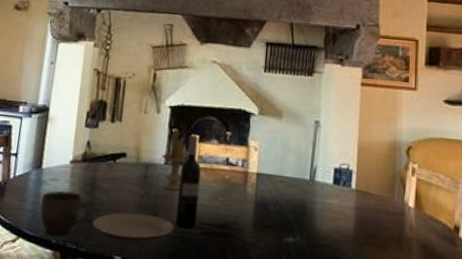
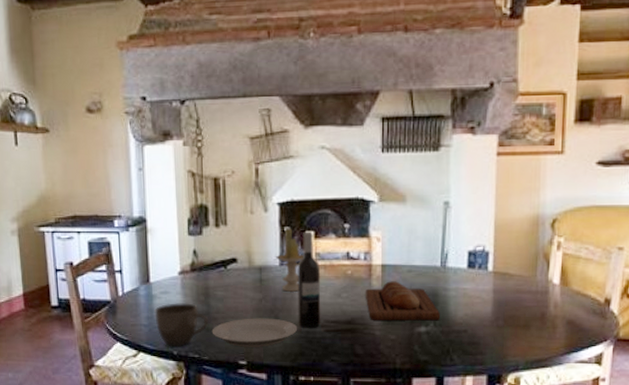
bread loaf: none [239,189,307,233] -> present [365,281,440,321]

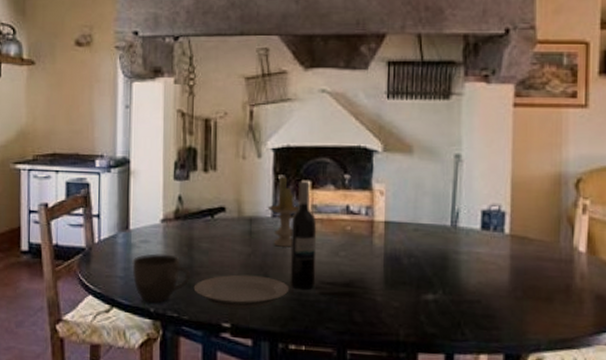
bread loaf: present [365,281,440,321] -> none [365,240,450,288]

